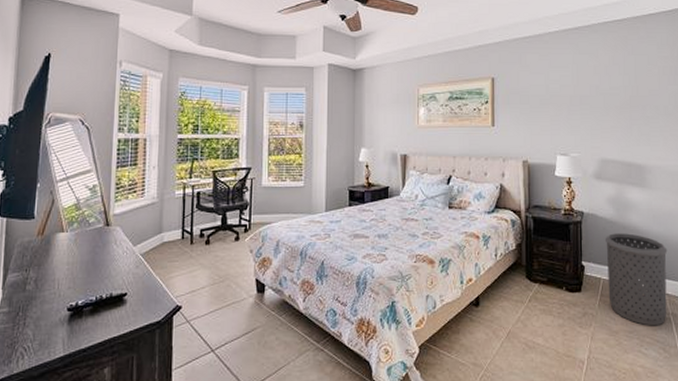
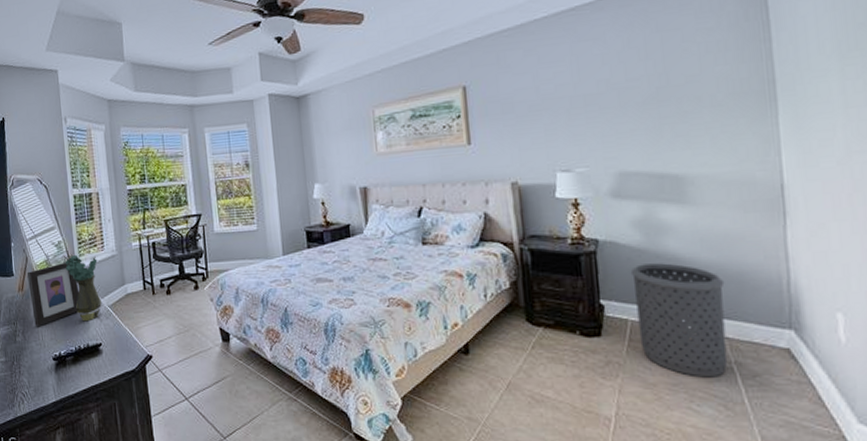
picture frame: none [50,207,110,273] -> present [26,263,80,326]
vase: none [96,199,135,270] -> present [63,254,102,322]

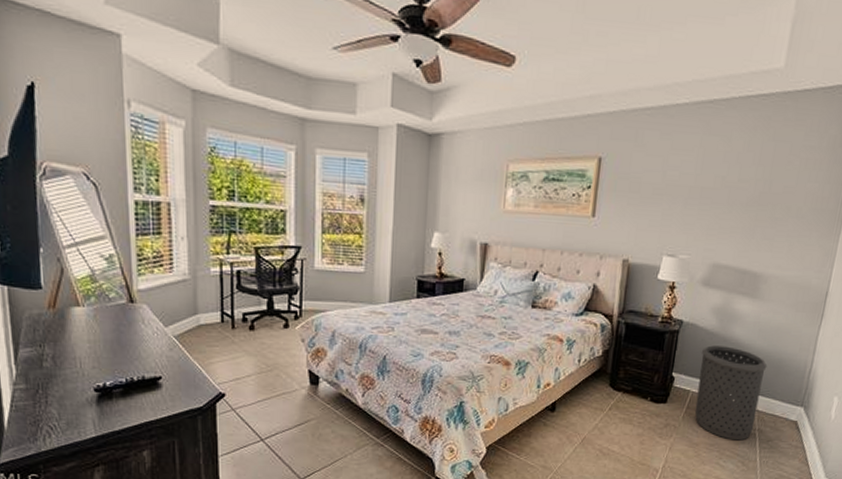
picture frame: present [26,263,80,326] -> none [61,280,136,351]
vase: present [63,254,102,322] -> none [115,271,165,351]

